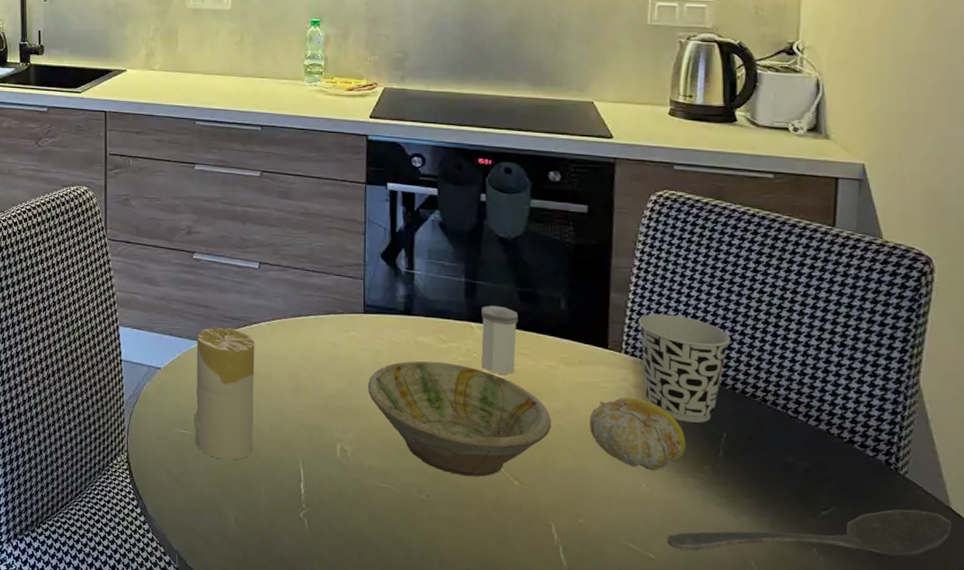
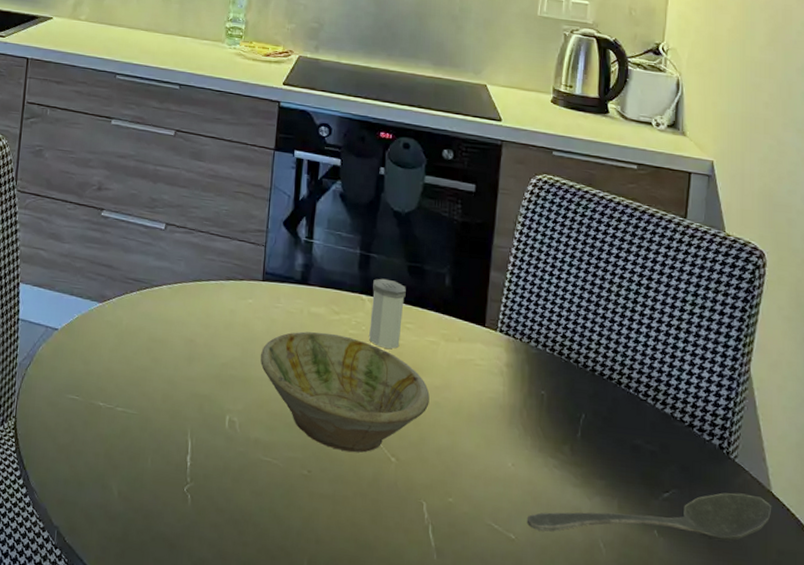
candle: present [194,327,255,460] -> none [85,289,155,430]
fruit: present [589,396,686,470] -> none [464,375,549,450]
cup: present [638,313,730,423] -> none [513,294,593,403]

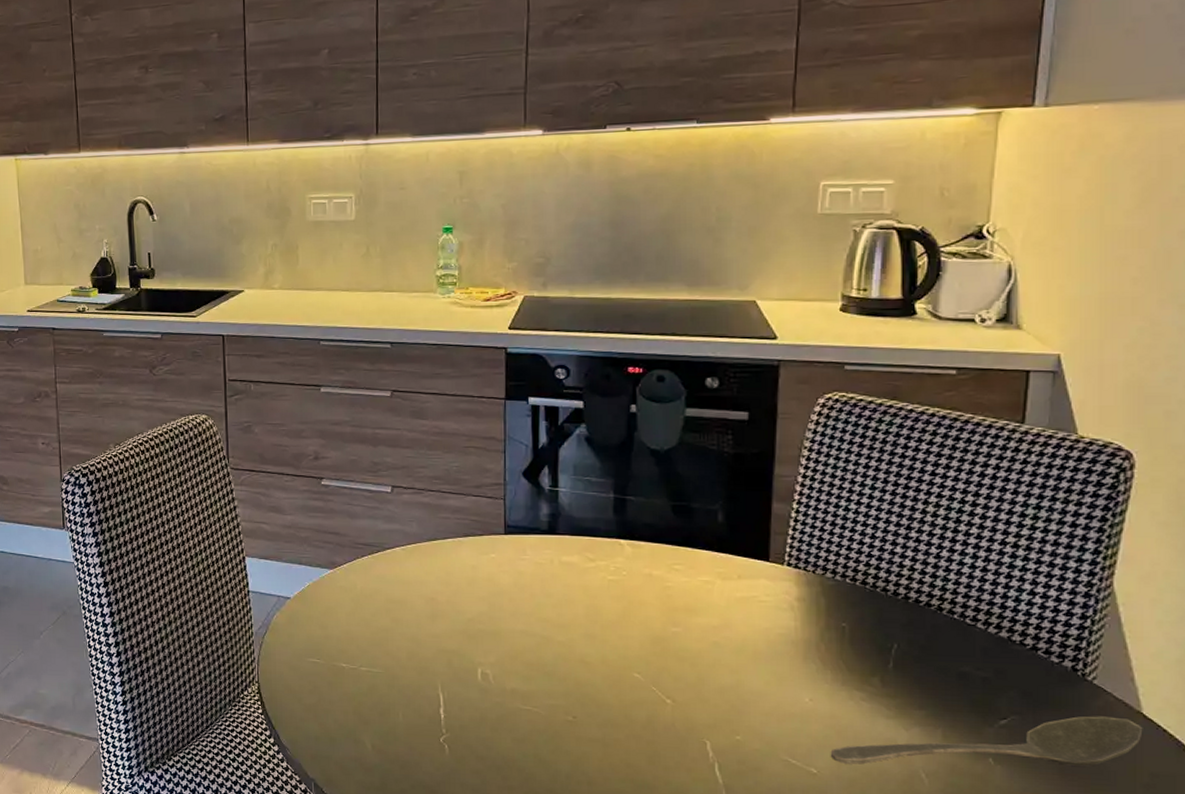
bowl: present [260,331,430,453] -> none [509,580,707,697]
salt shaker: present [369,278,406,350] -> none [631,521,671,593]

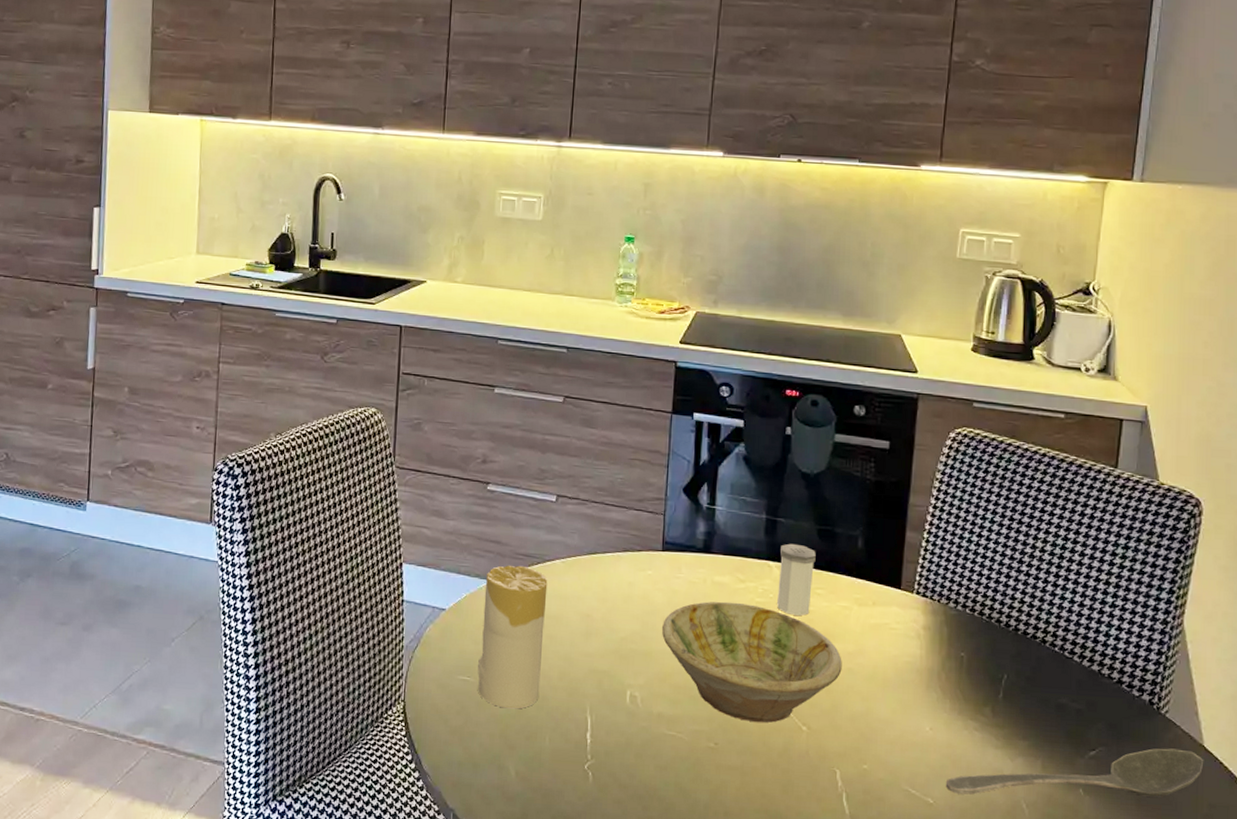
candle: none [326,554,390,688] -> present [478,565,548,709]
bowl: none [509,580,707,697] -> present [661,601,842,723]
salt shaker: none [631,521,671,593] -> present [777,543,816,617]

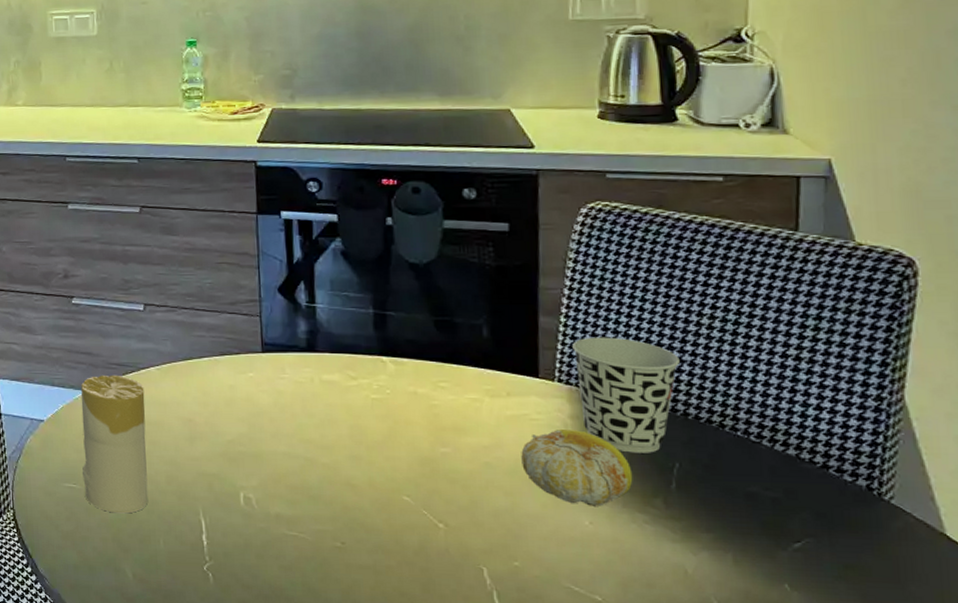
bowl: present [661,601,842,723] -> none [270,400,478,521]
salt shaker: present [777,543,816,617] -> none [393,337,435,411]
fruit: none [879,638,969,713] -> present [521,428,633,506]
cup: none [931,553,1016,665] -> present [572,337,680,453]
stirrer: present [945,748,1204,797] -> none [615,538,948,592]

